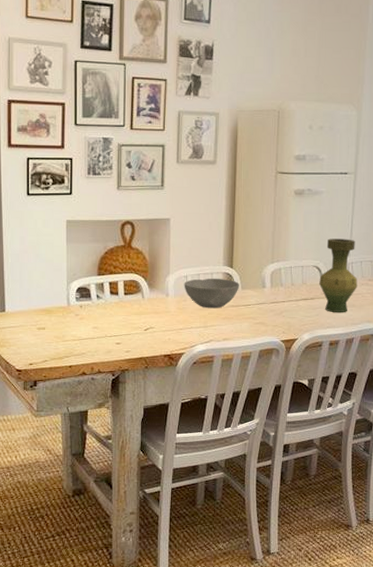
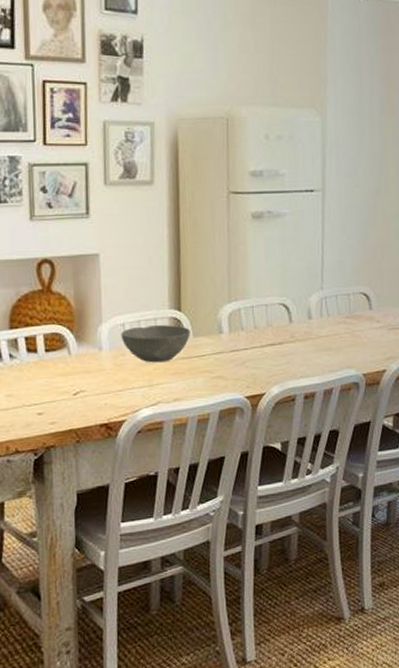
vase: present [319,238,358,312] -> none [287,269,334,359]

